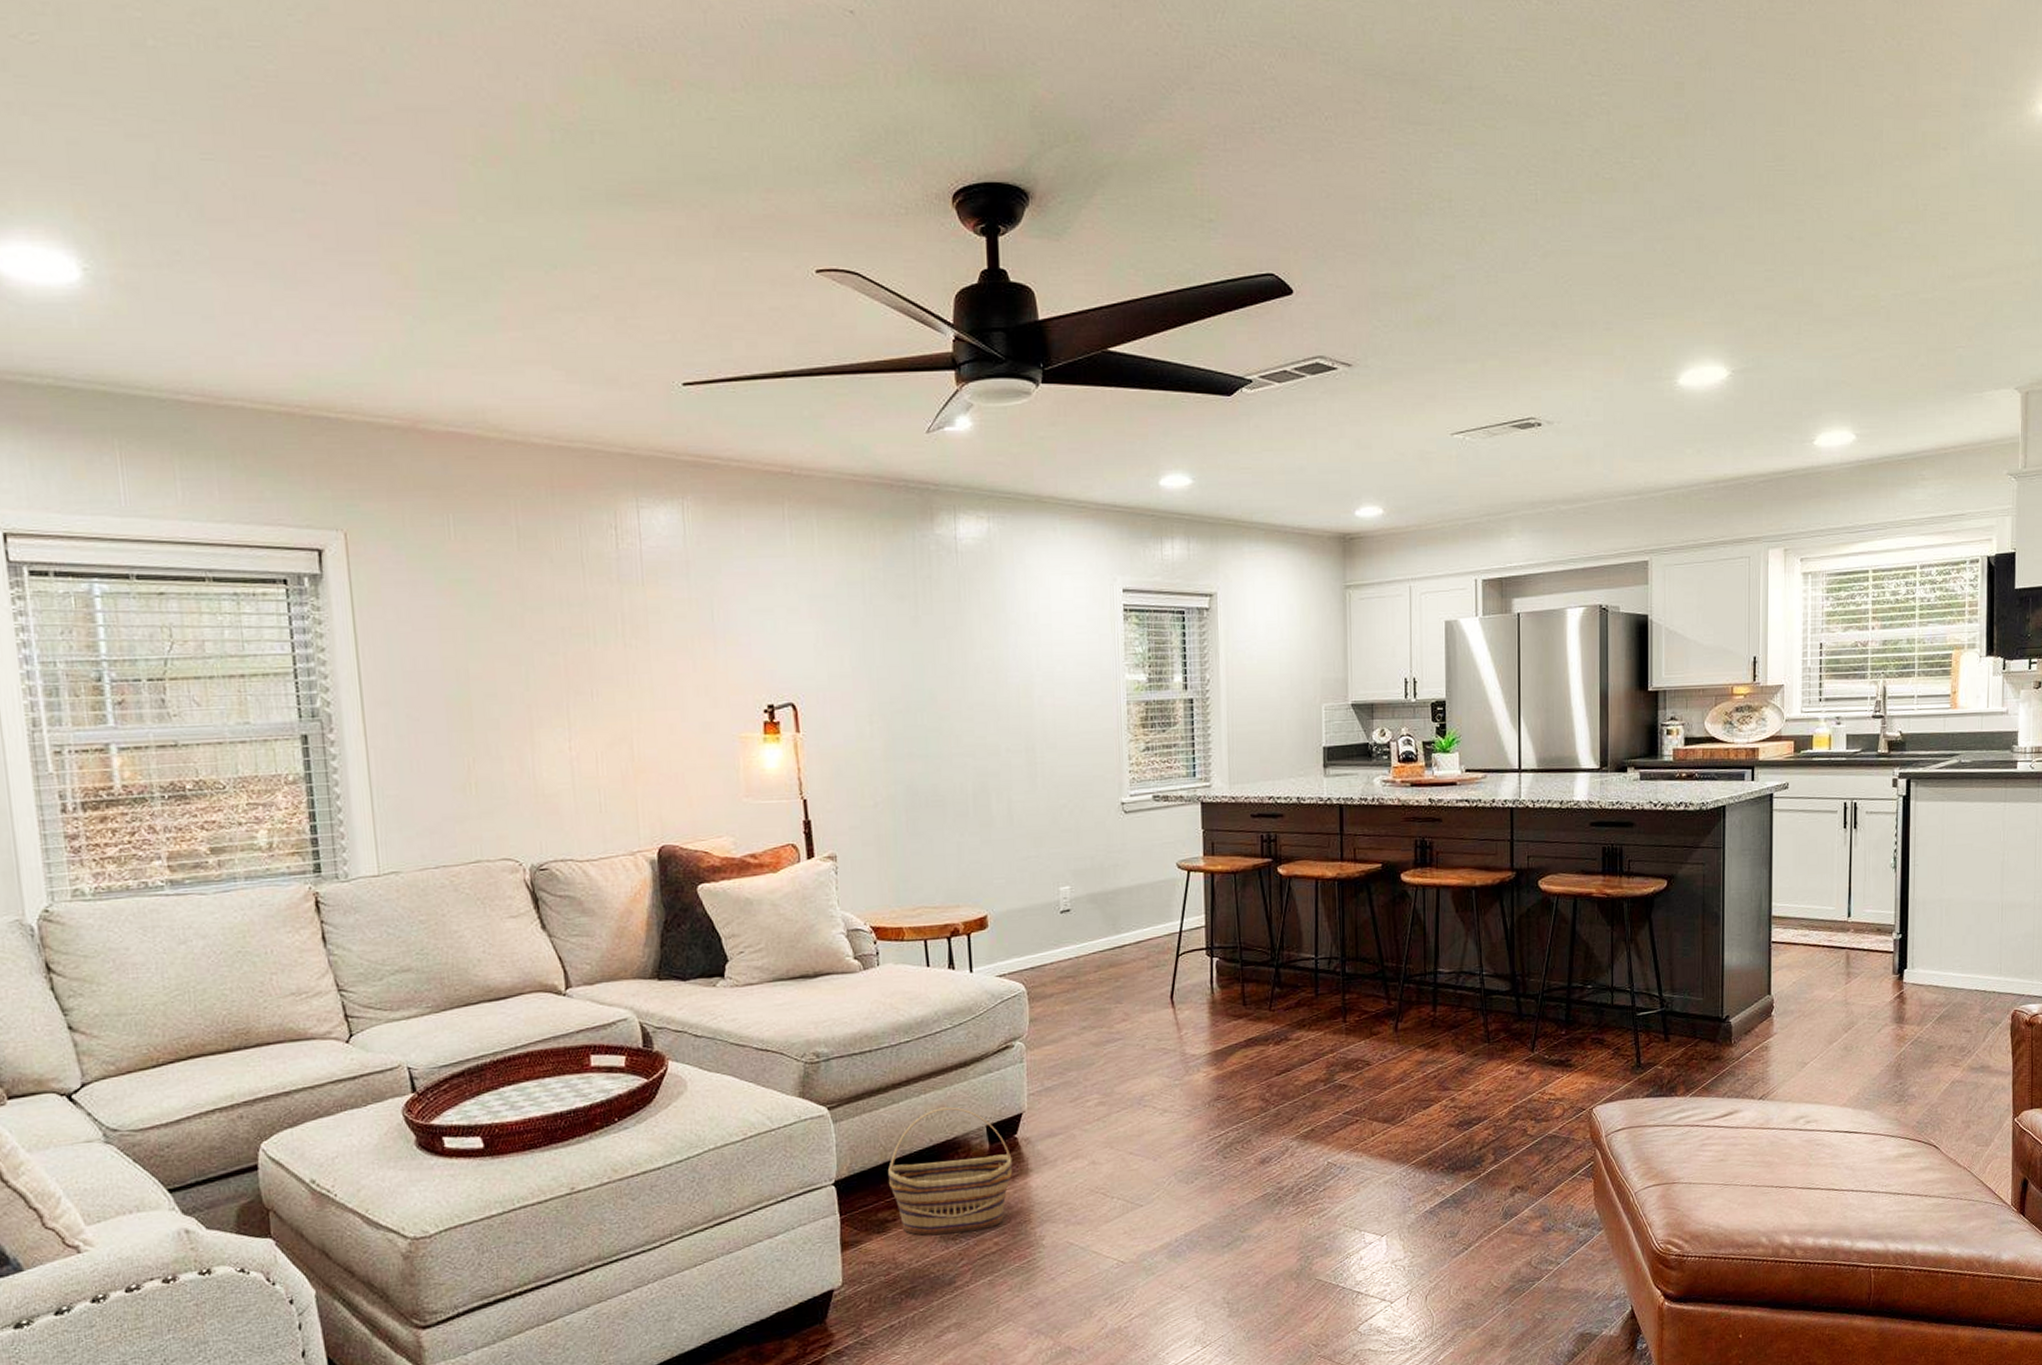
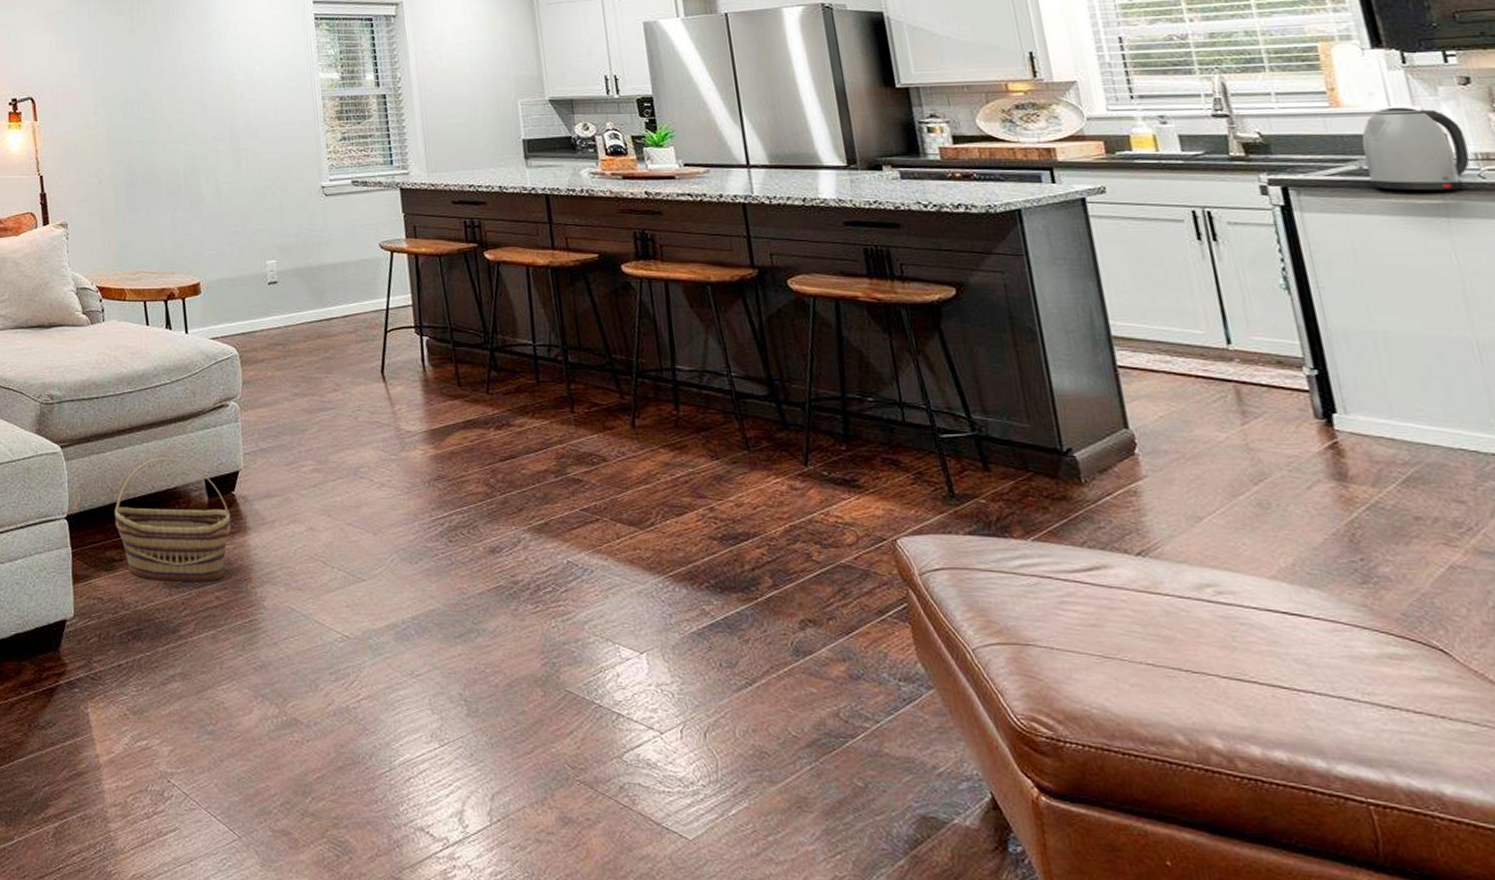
kettle: none [1963,708,2028,780] -> present [1361,107,1470,191]

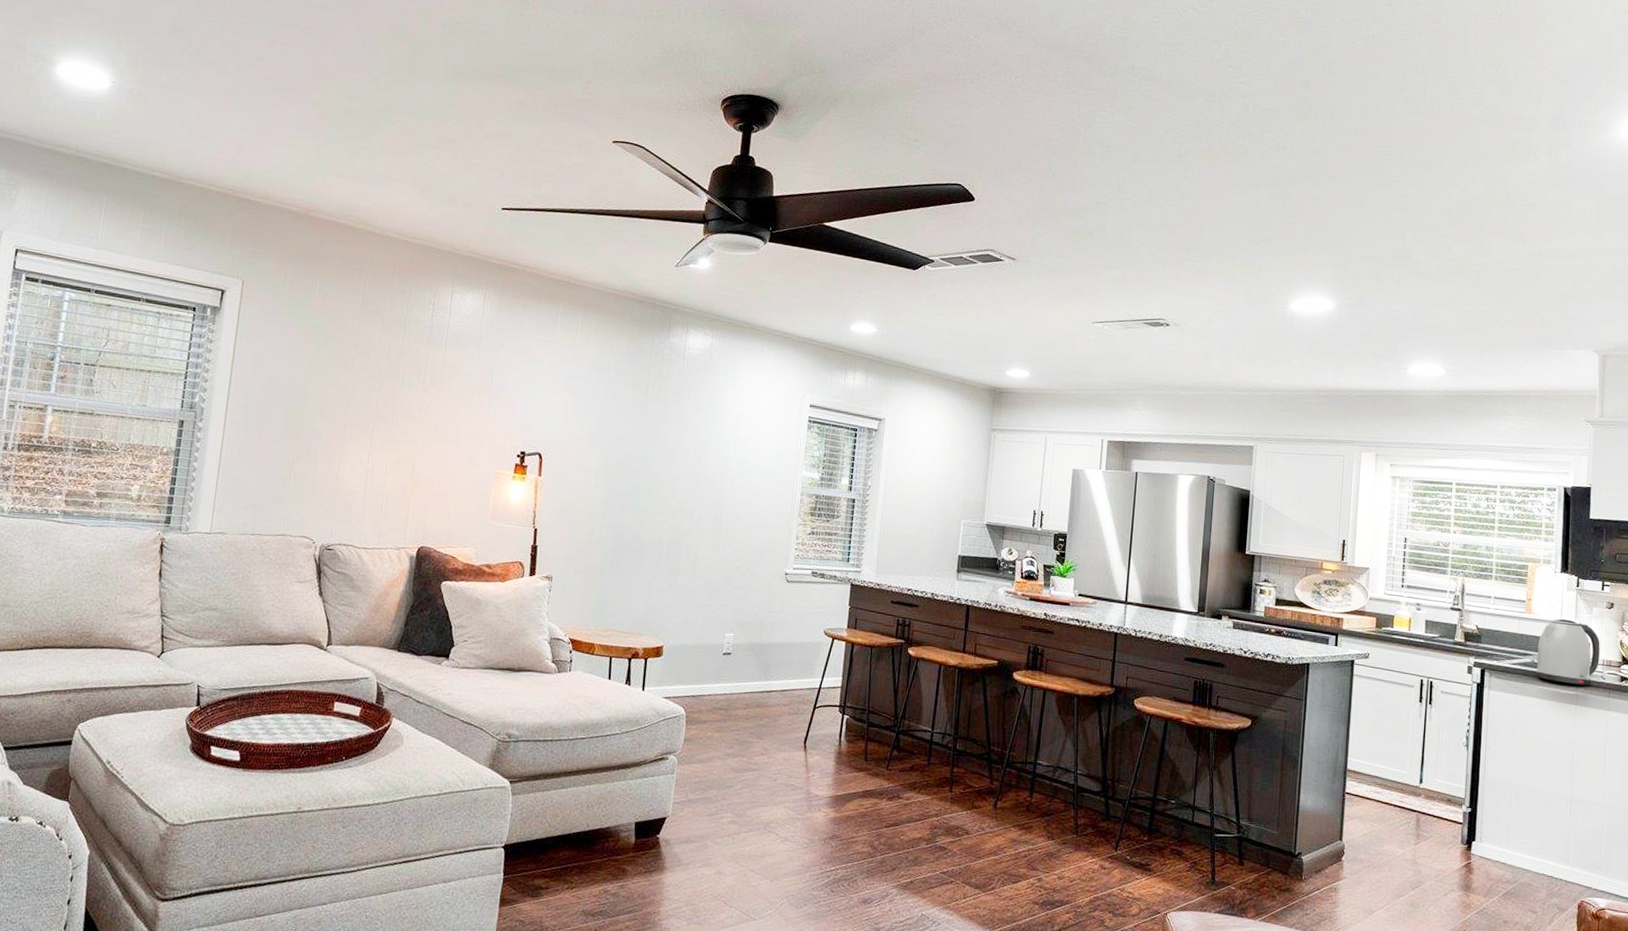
basket: present [114,457,232,582] -> none [548,799,652,912]

